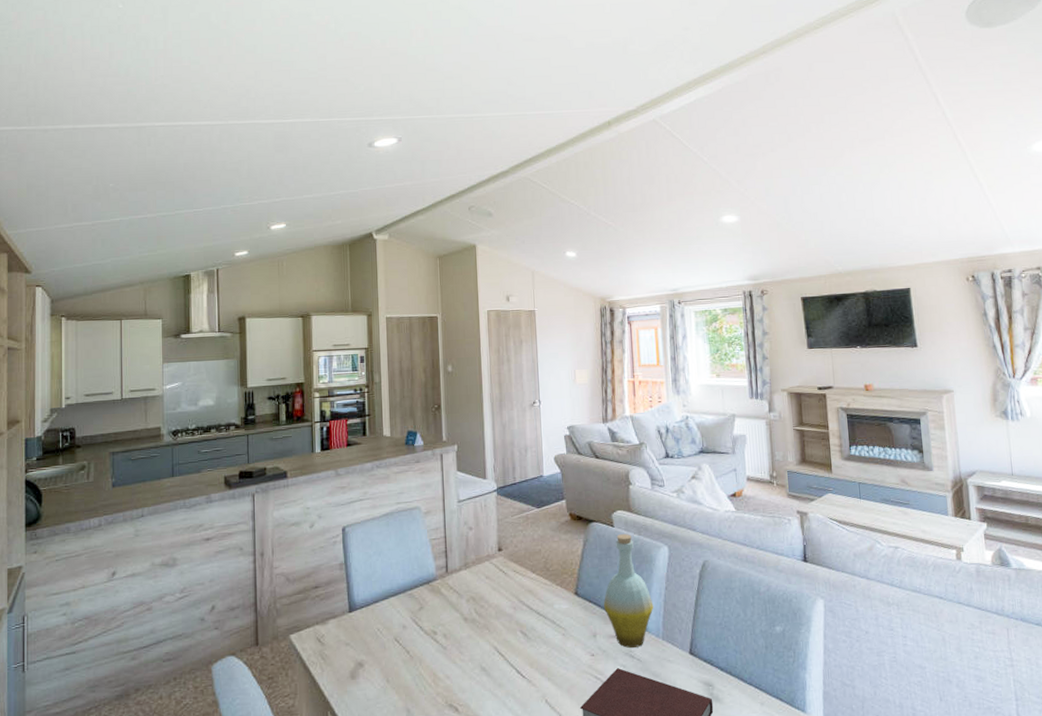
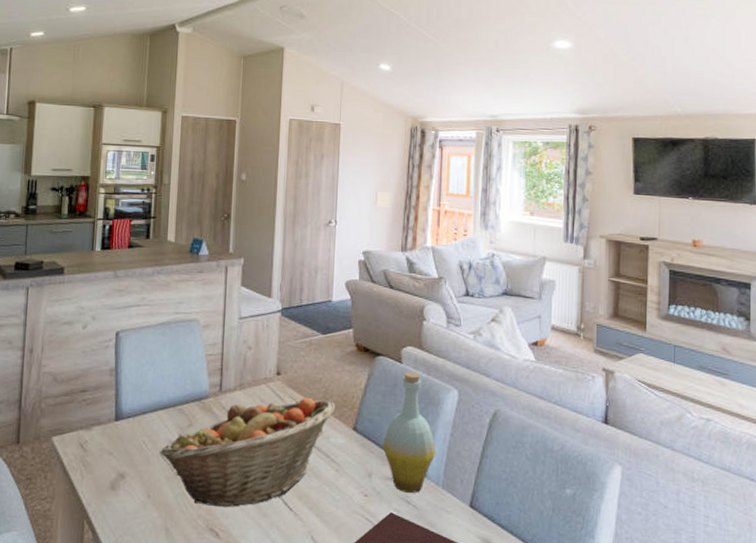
fruit basket: none [394,569,557,683] -> present [160,397,336,508]

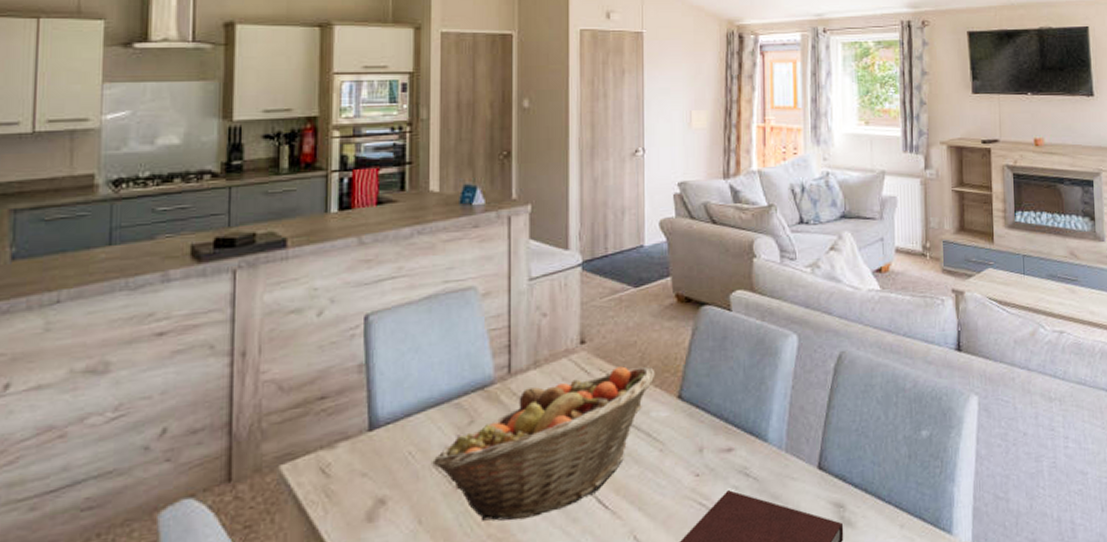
bottle: present [382,372,436,493] -> none [713,320,777,464]

